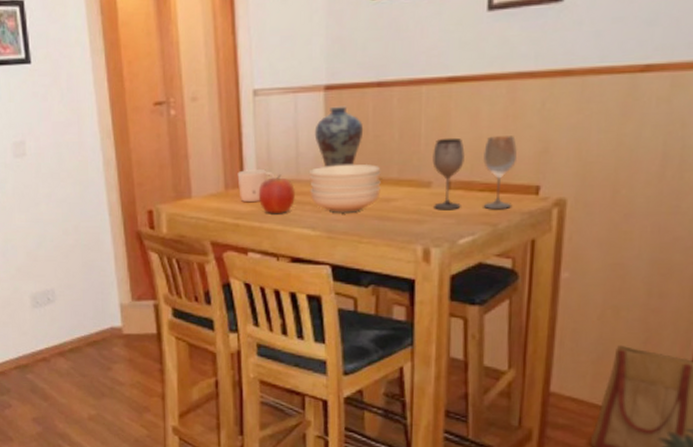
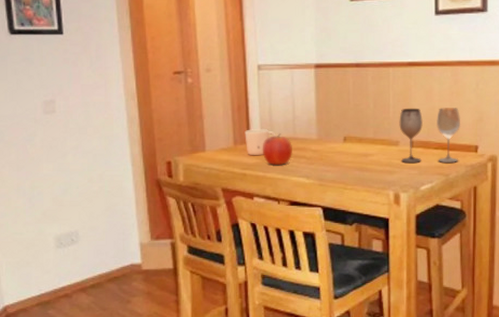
bowl: present [308,165,381,213] -> none [303,127,360,165]
vase: present [314,106,364,167] -> none [307,80,346,128]

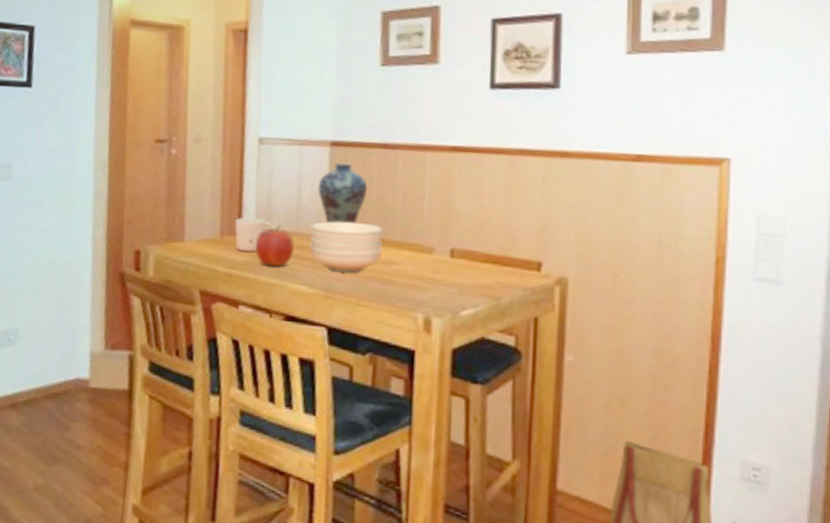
bowl: none [303,127,360,165] -> present [309,221,384,273]
vase: none [307,80,346,128] -> present [317,162,368,224]
wineglass: present [399,108,460,164] -> none [435,205,519,283]

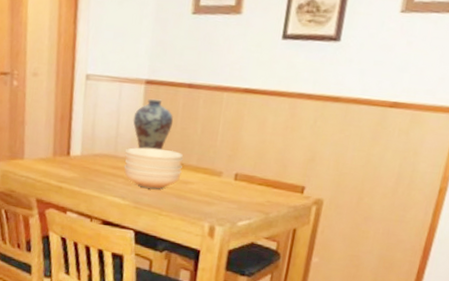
mug: present [234,217,275,252] -> none [64,141,97,170]
fruit: present [255,225,295,267] -> none [80,149,112,182]

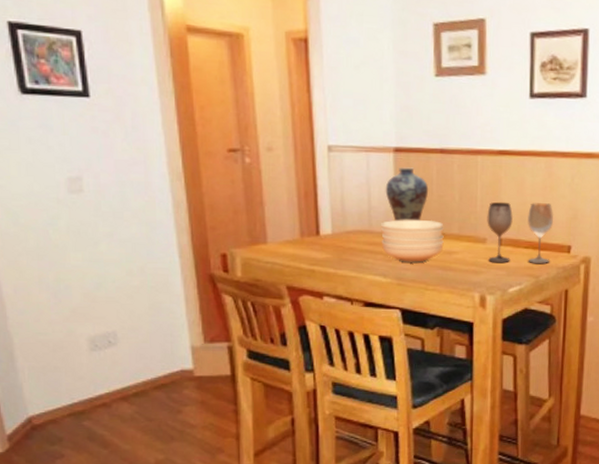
wineglass: none [222,138,292,202] -> present [487,201,553,264]

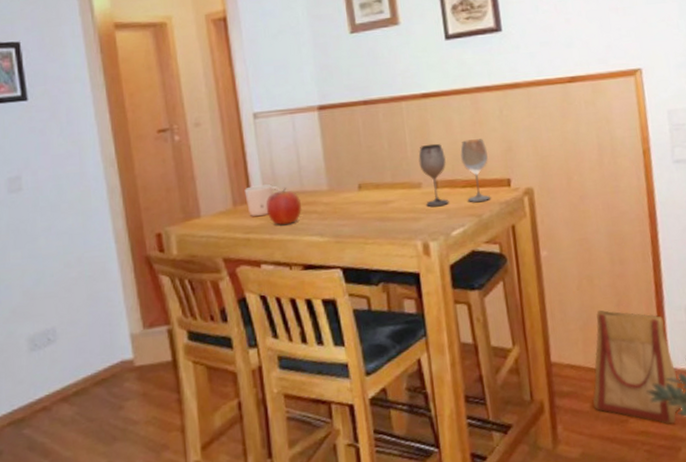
mug: none [313,219,349,250] -> present [244,184,281,217]
fruit: none [333,225,369,262] -> present [266,188,303,226]
bowl: present [380,220,444,263] -> none [311,172,379,219]
vase: present [385,167,429,222] -> none [313,122,357,177]

